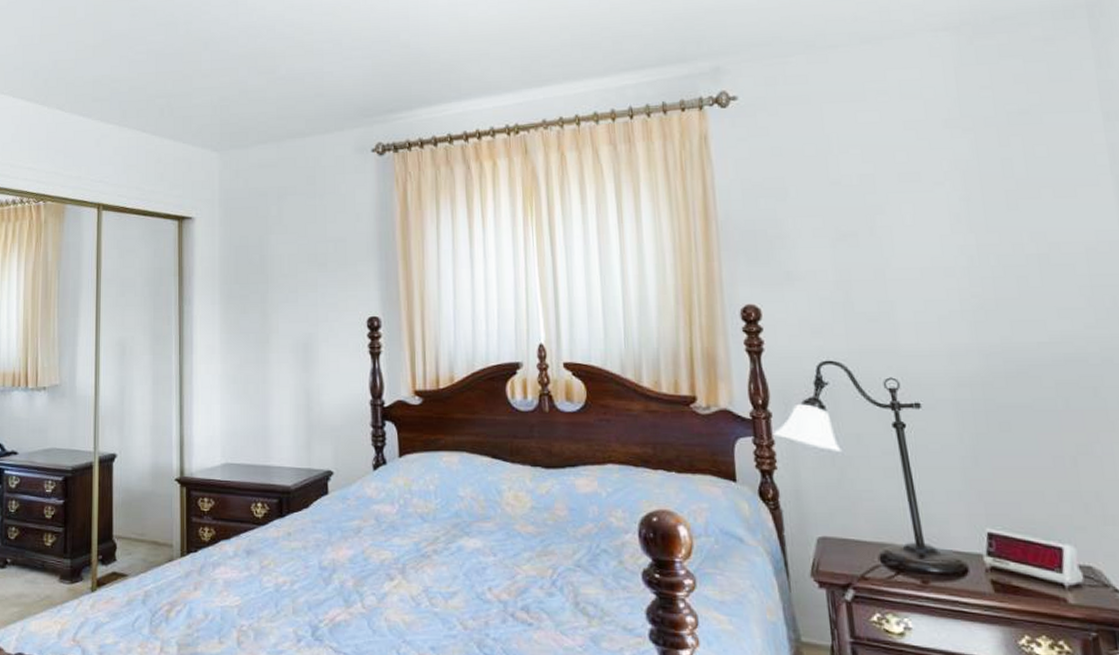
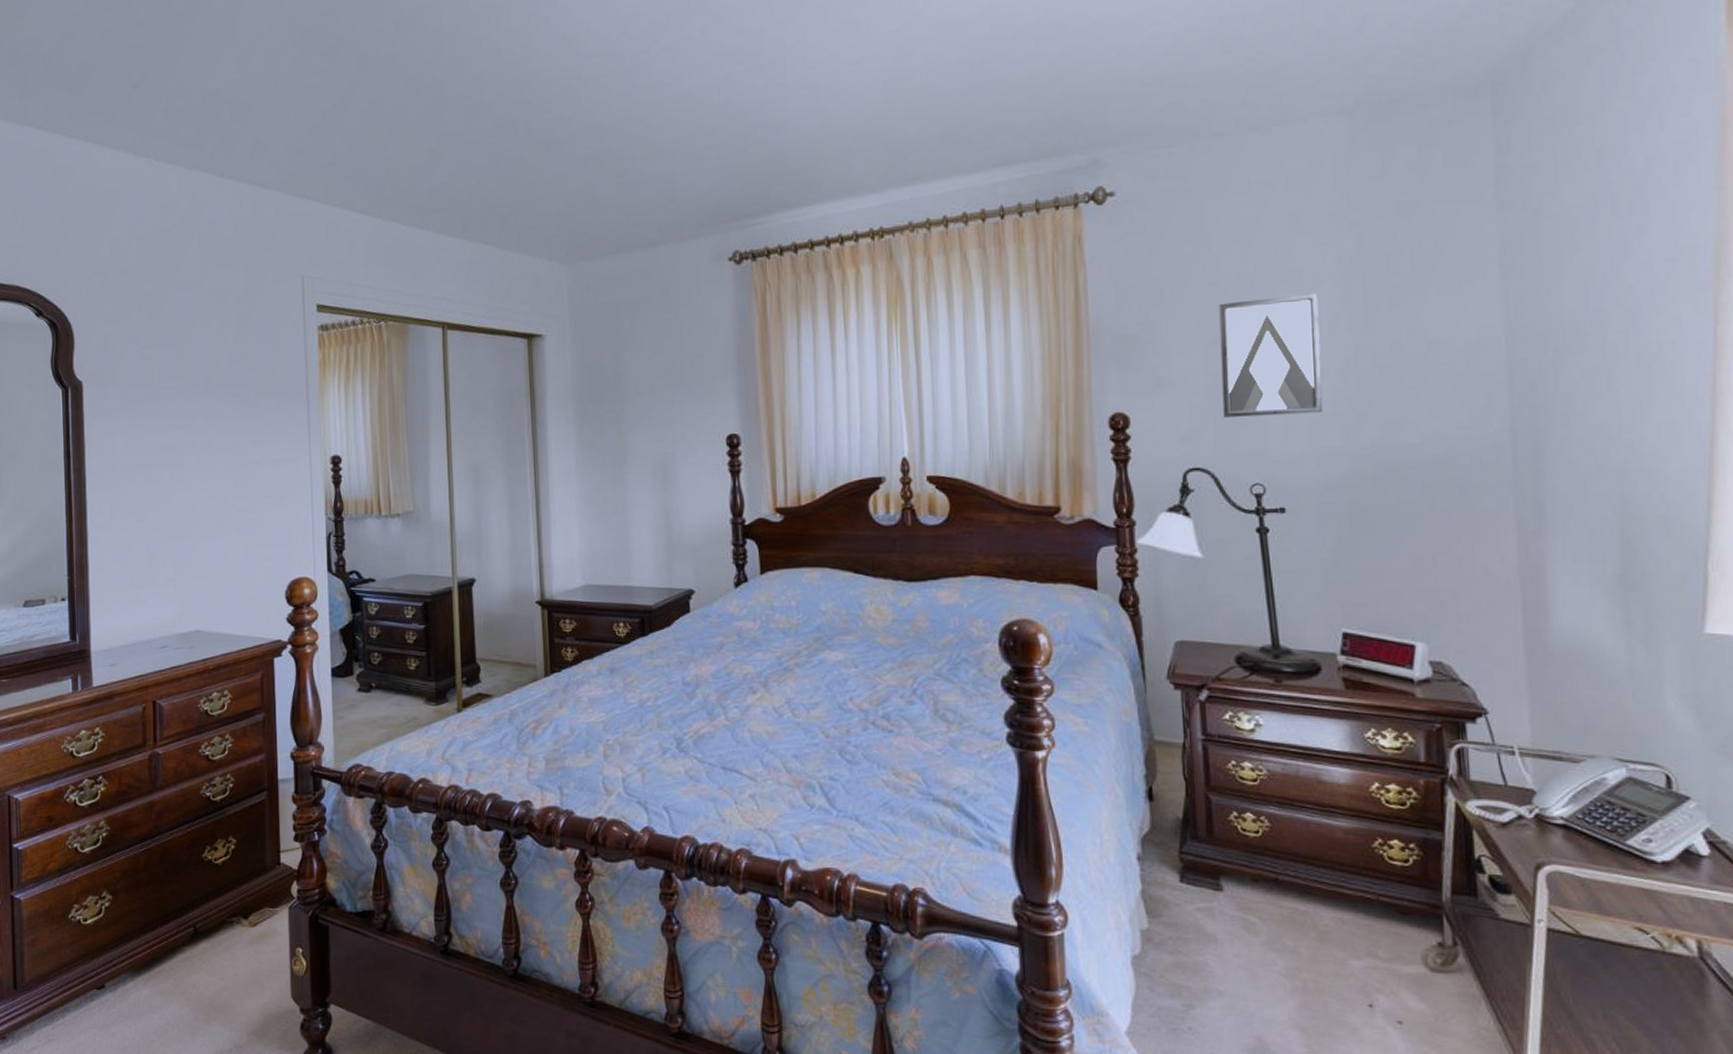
wall art: none [842,195,951,312] -> present [1218,293,1323,417]

